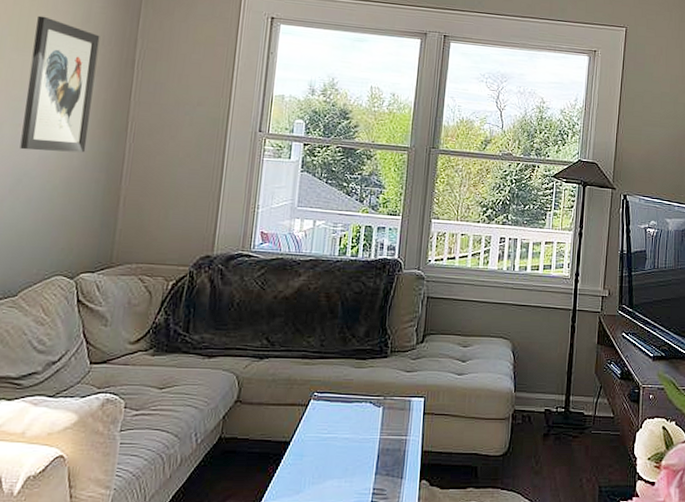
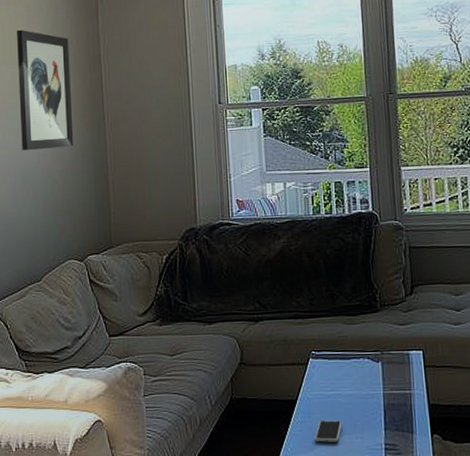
smartphone: none [302,464,334,486] -> present [314,420,342,443]

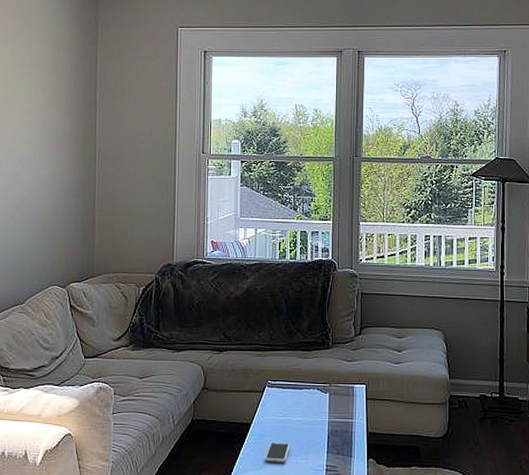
wall art: present [17,29,74,151] -> none [15,70,68,183]

